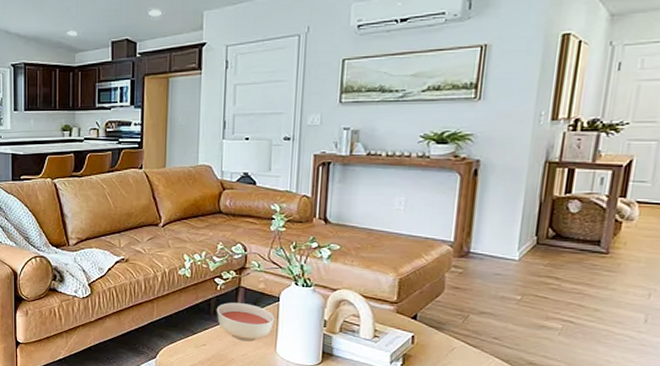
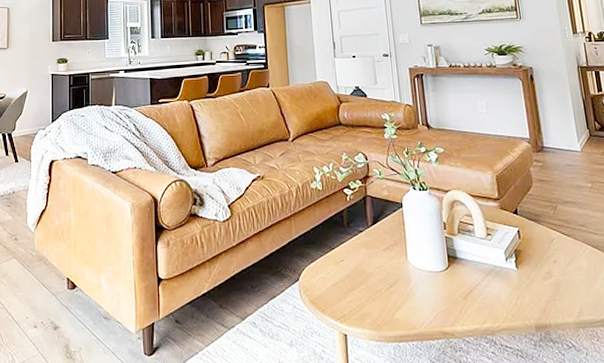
bowl: present [216,302,275,342] -> none [348,212,402,252]

